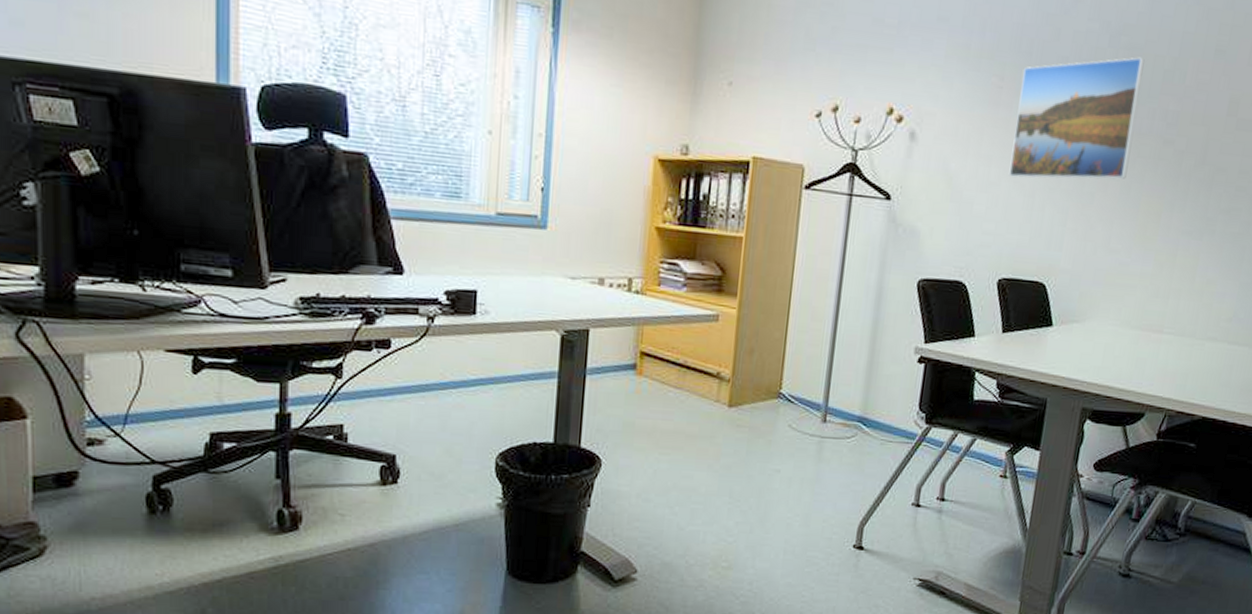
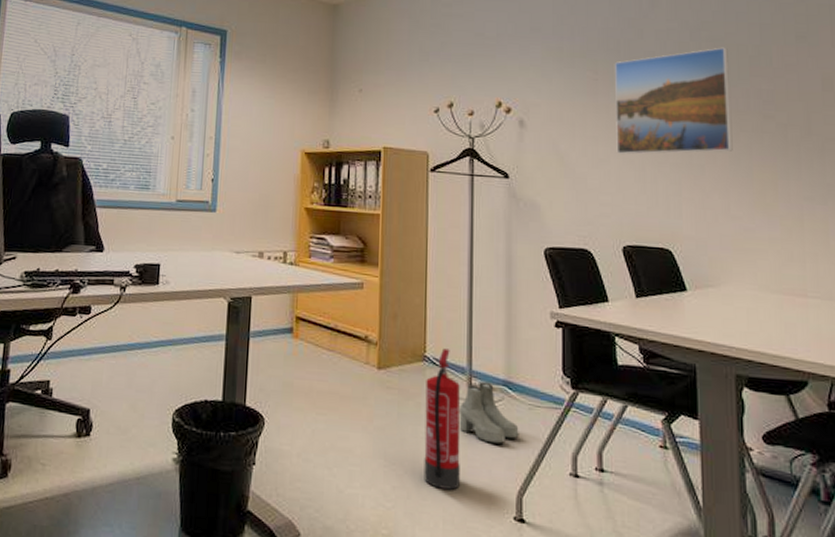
fire extinguisher: none [768,385,814,523] -> present [424,348,460,490]
boots: none [809,418,869,479] -> present [459,381,519,444]

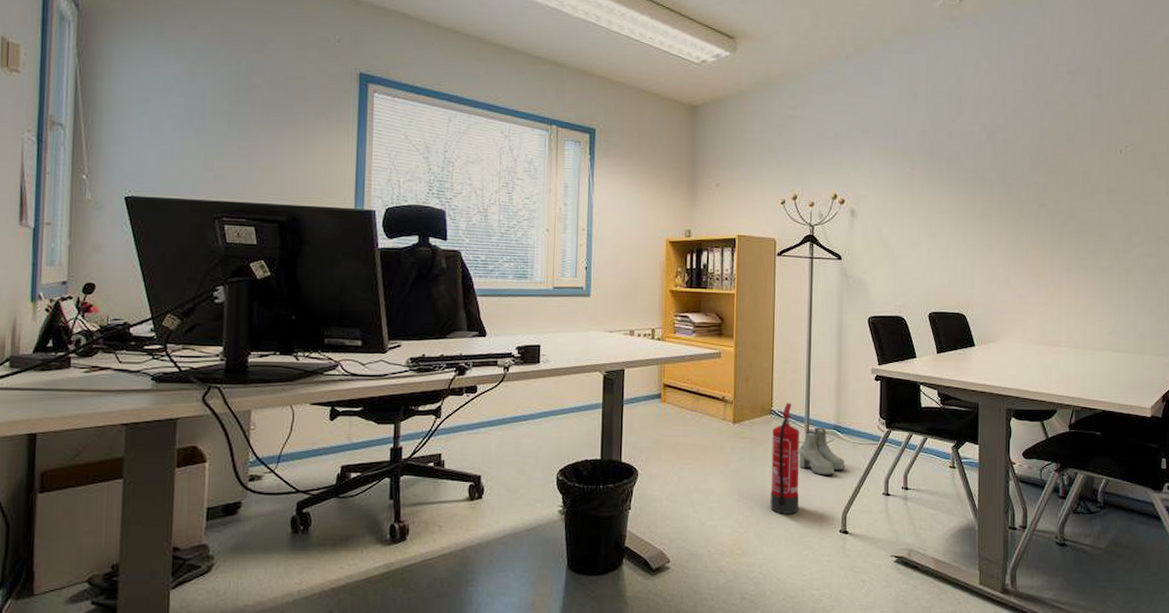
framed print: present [614,47,733,154] -> none [927,147,1015,238]

